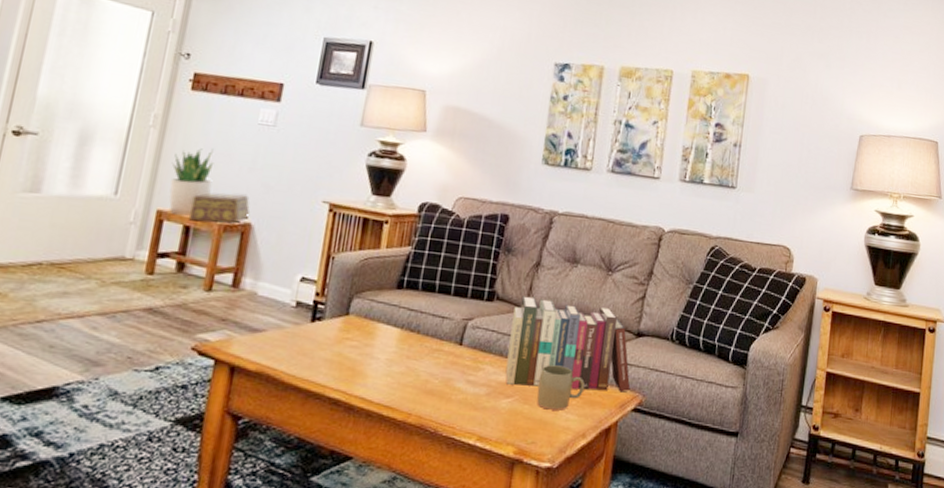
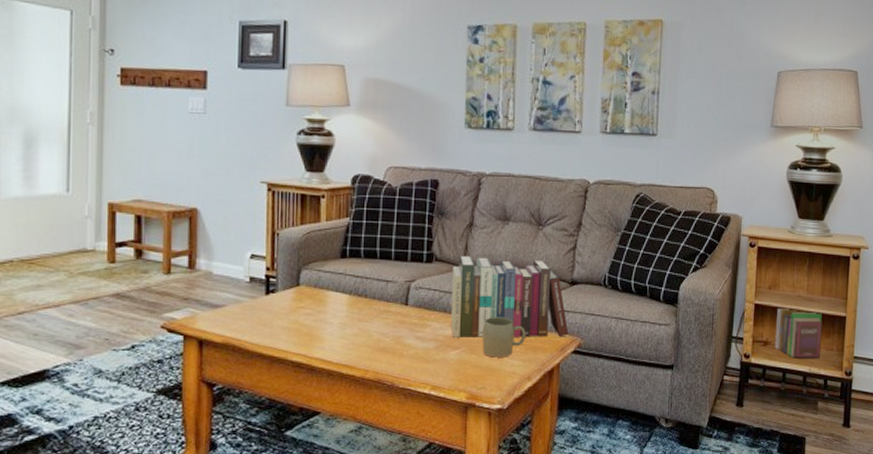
planter: present [169,148,213,216] -> none [116,141,155,206]
decorative box: present [188,192,249,223] -> none [138,182,193,210]
books: none [845,378,896,436] -> present [774,308,823,359]

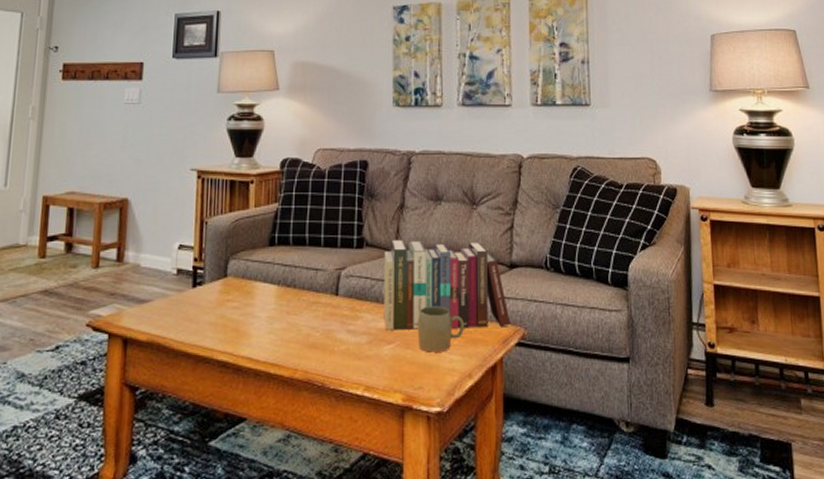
books: present [774,308,823,359] -> none [740,288,796,347]

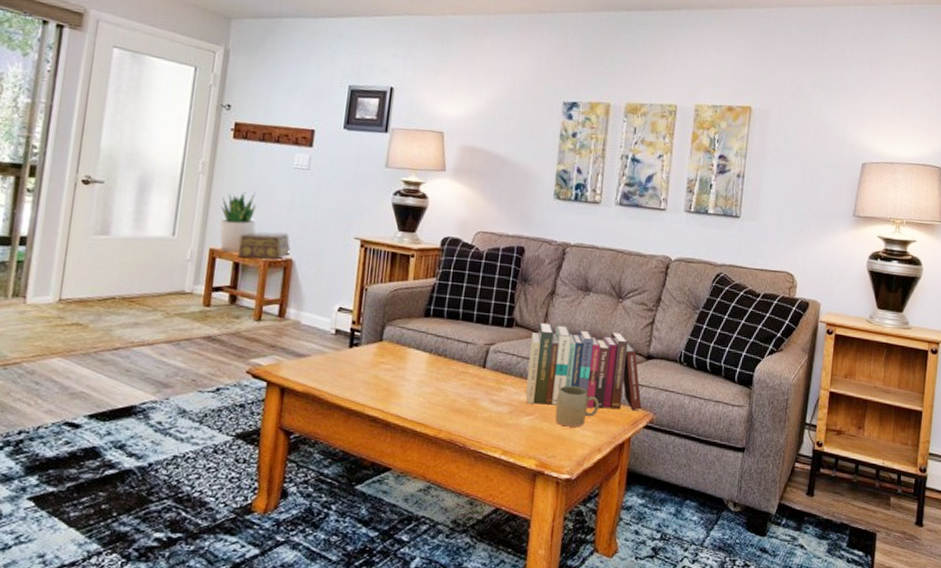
planter: none [52,133,89,198] -> present [219,192,256,253]
decorative box: none [71,172,125,203] -> present [237,232,290,259]

